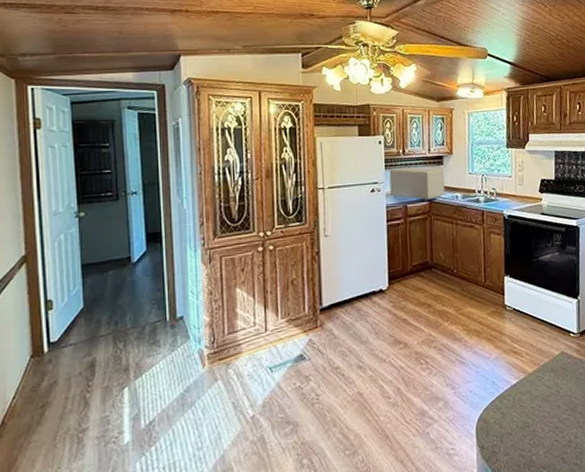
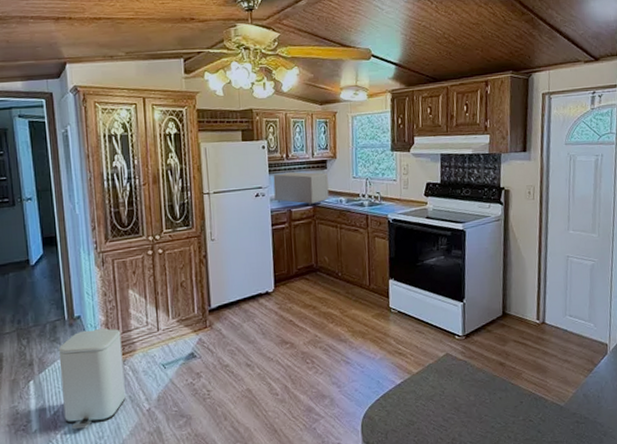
pedal bin: none [157,329,229,440] -> present [58,328,126,429]

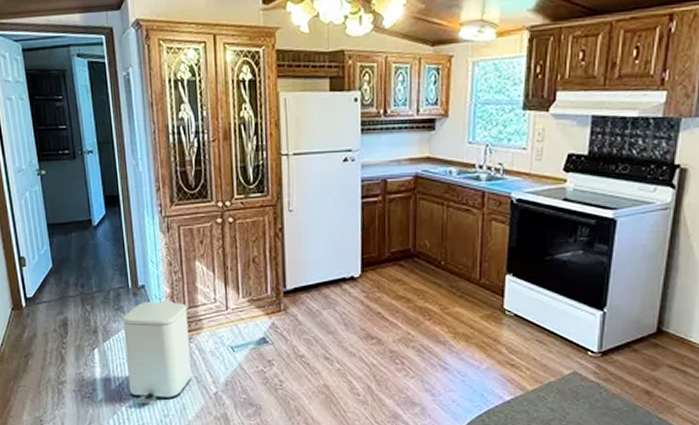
microwave: present [273,172,329,205] -> none [366,132,436,175]

